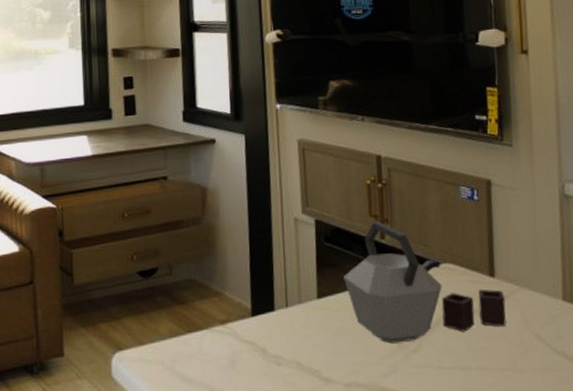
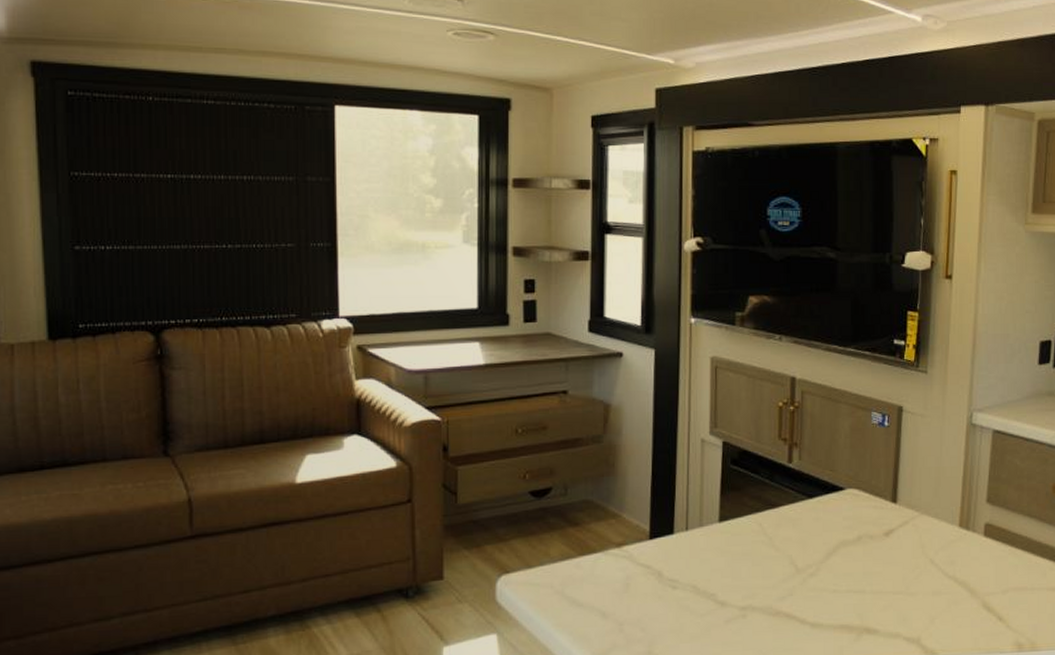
kettle: present [343,222,507,344] -> none [747,445,905,568]

